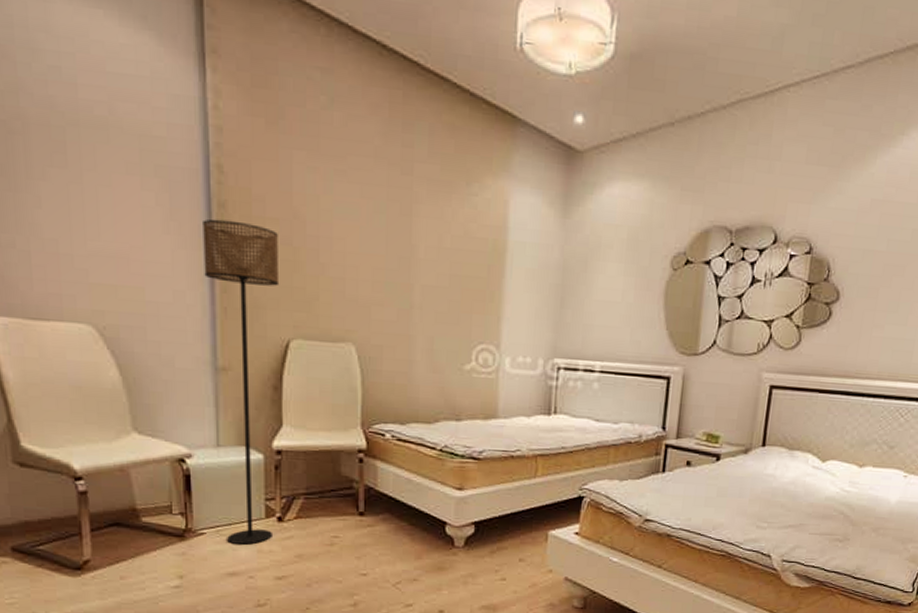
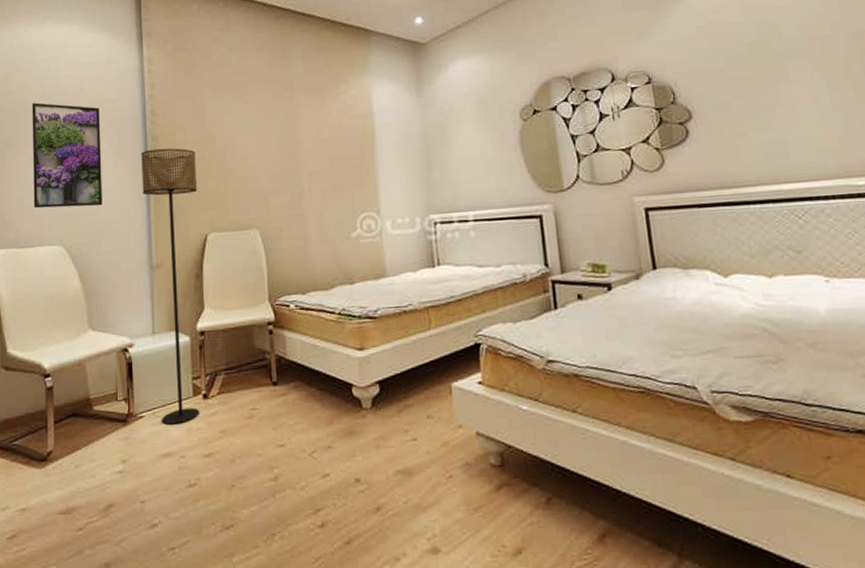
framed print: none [34,115,148,282] -> present [32,102,102,209]

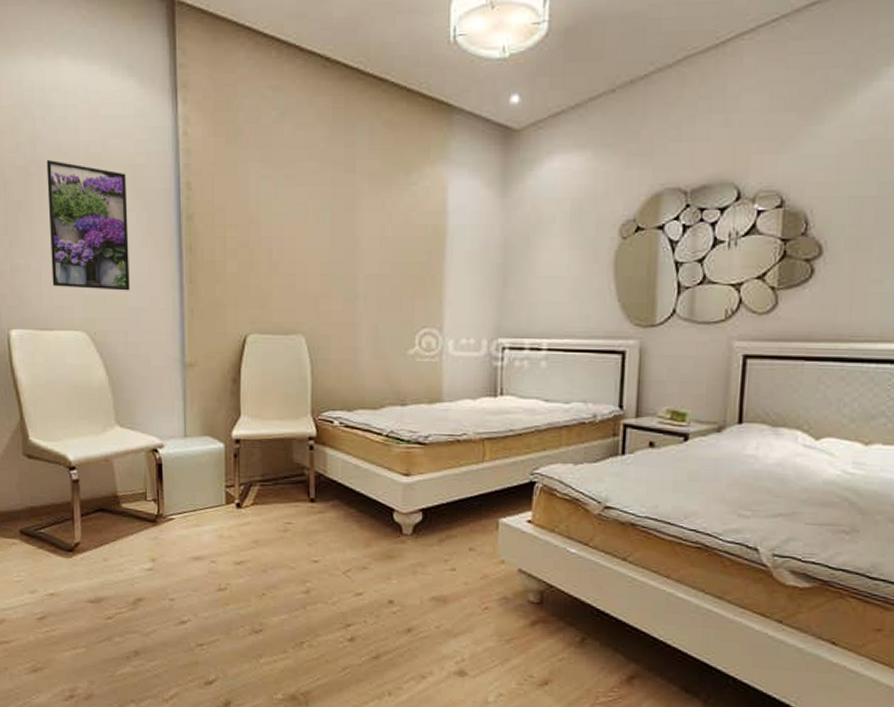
floor lamp: present [141,148,199,425] -> none [174,230,238,530]

